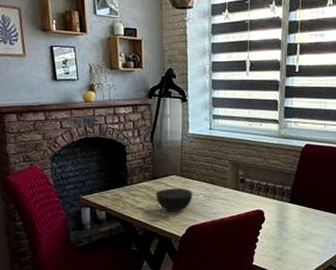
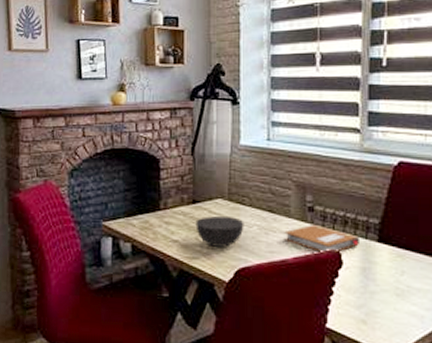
notebook: none [223,191,278,213] -> present [284,224,361,254]

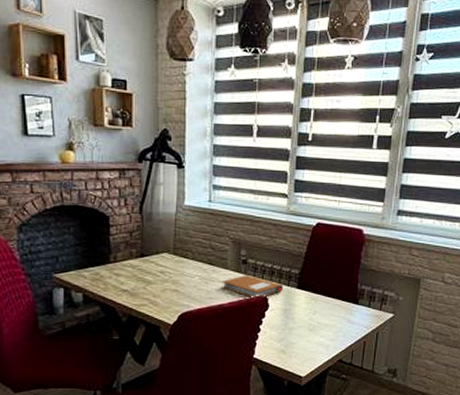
bowl: present [195,215,244,247] -> none [143,267,187,295]

